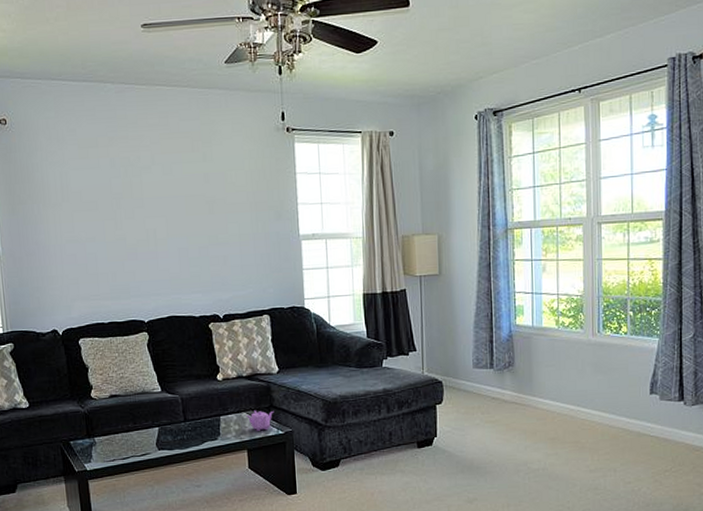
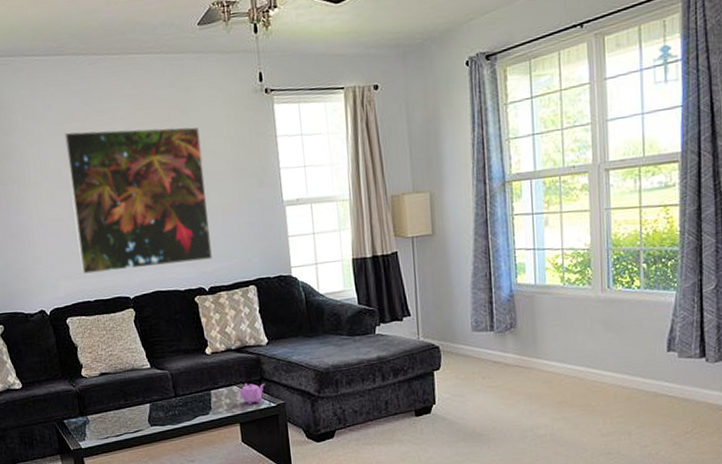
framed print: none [88,156,228,297] -> present [64,126,212,274]

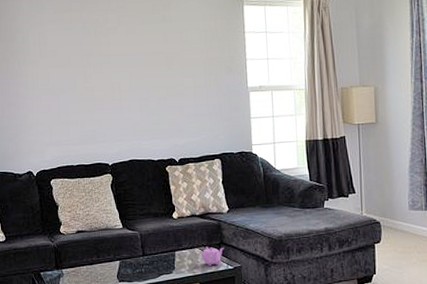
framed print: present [64,126,212,274] -> none [63,19,184,142]

